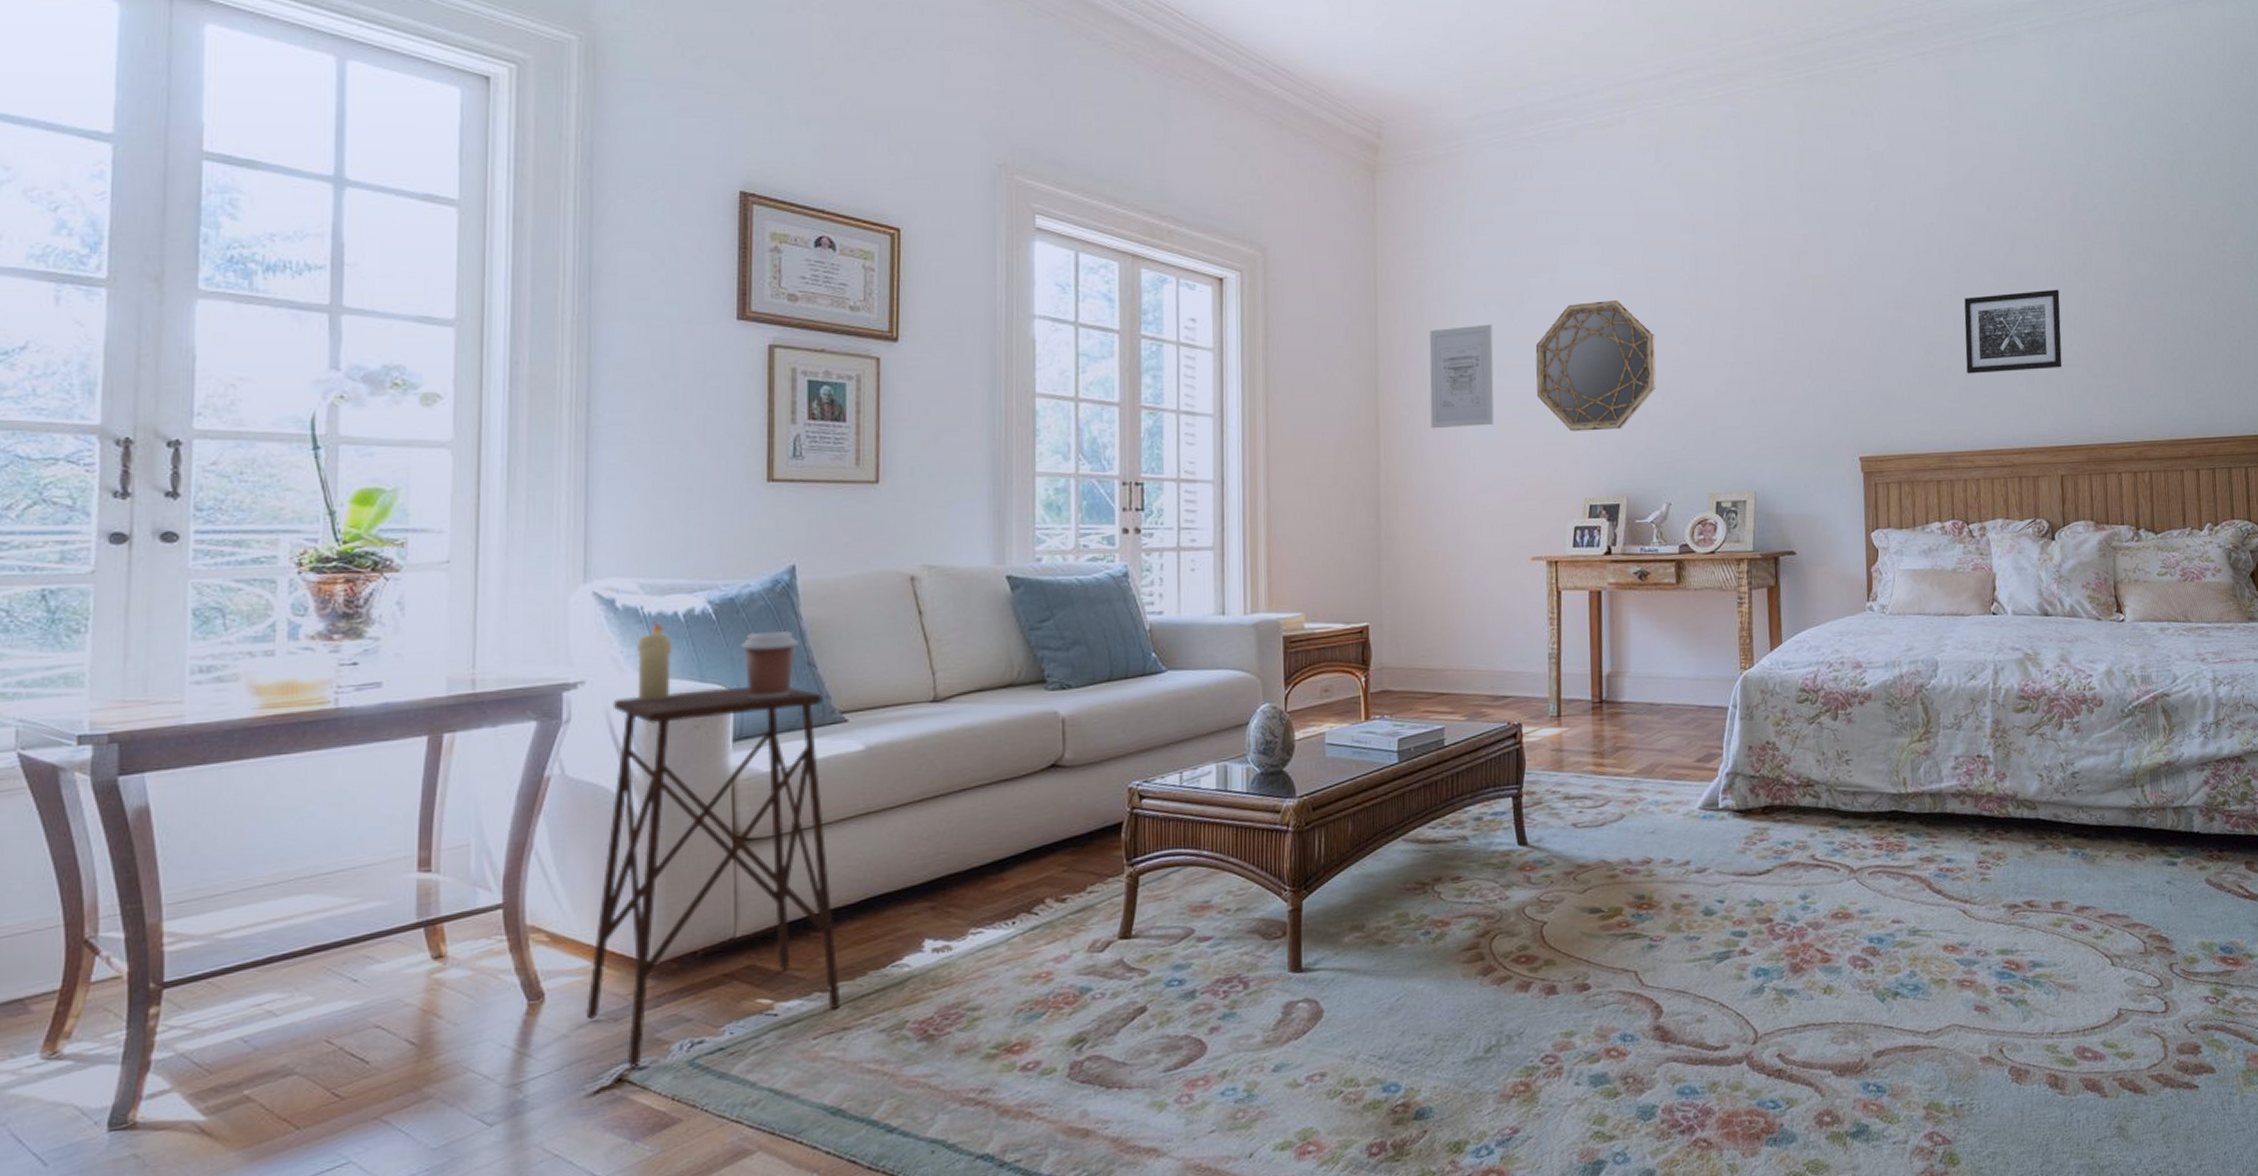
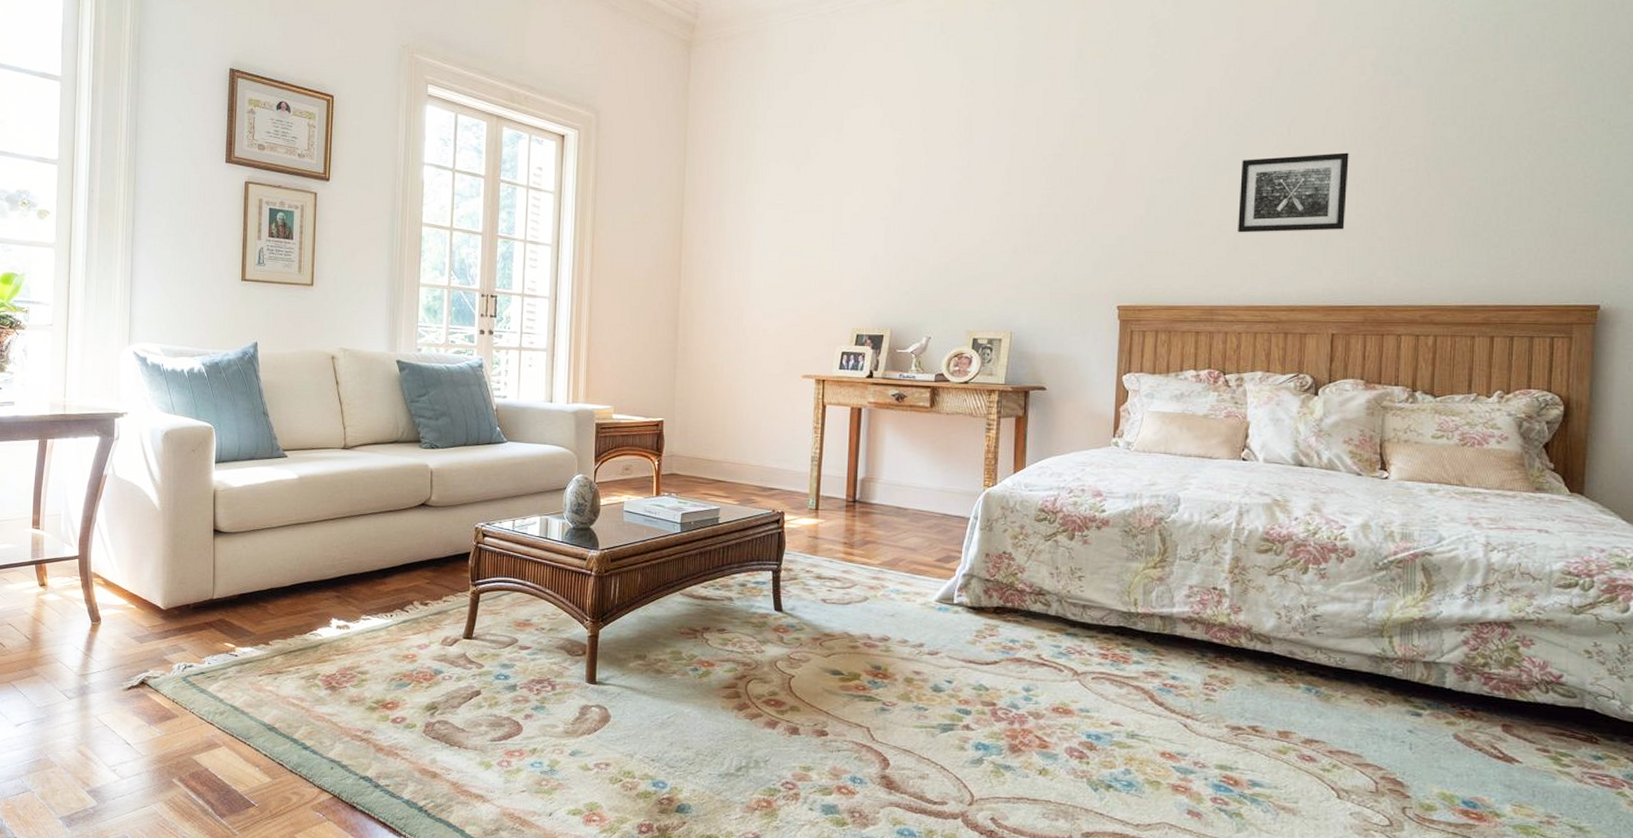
side table: present [585,686,841,1068] -> none [123,425,277,676]
candle: present [637,621,672,702] -> none [158,375,180,430]
coffee cup: present [740,631,799,700] -> none [221,387,258,436]
wall art: present [1429,324,1494,429] -> none [724,177,782,263]
home mirror: present [1535,300,1657,432] -> none [816,158,927,271]

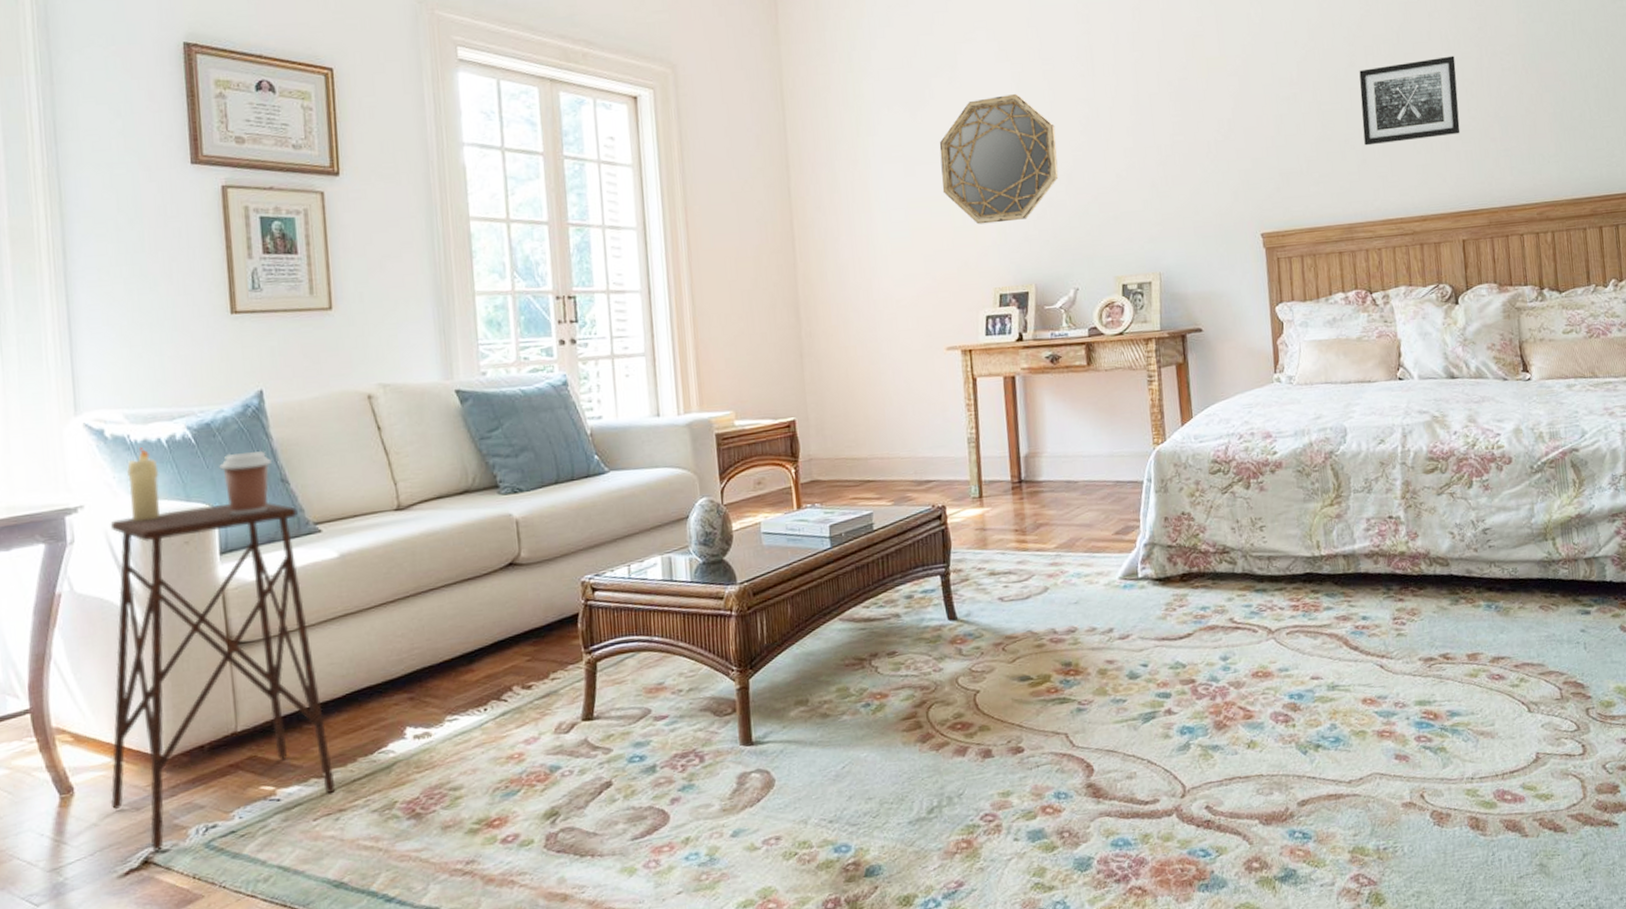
side table: none [123,425,277,676] -> present [110,503,336,852]
candle: none [158,375,180,430] -> present [127,448,160,522]
coffee cup: none [221,387,258,436] -> present [219,451,271,516]
home mirror: none [816,158,927,271] -> present [939,94,1059,225]

